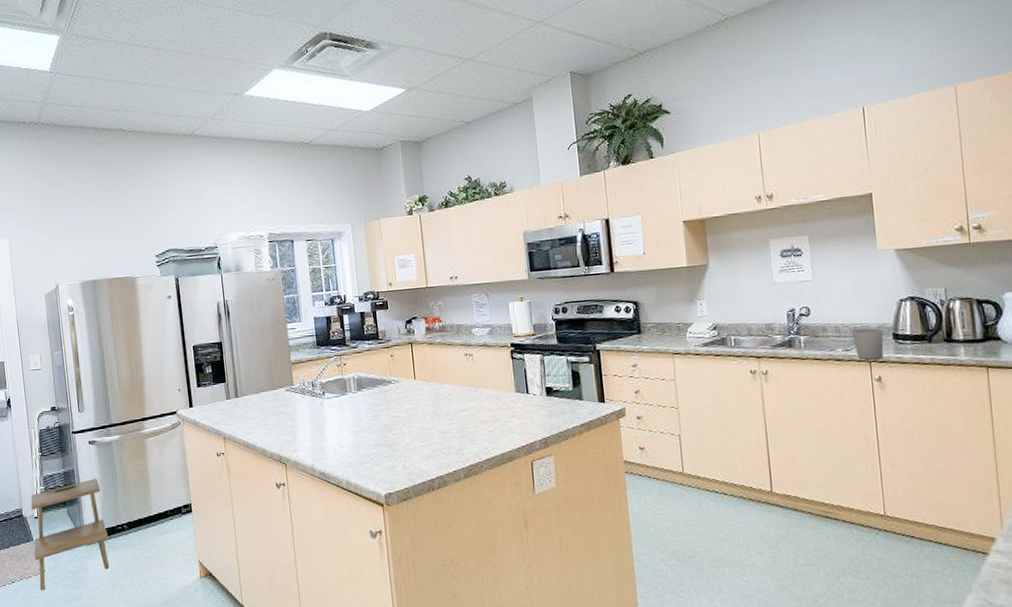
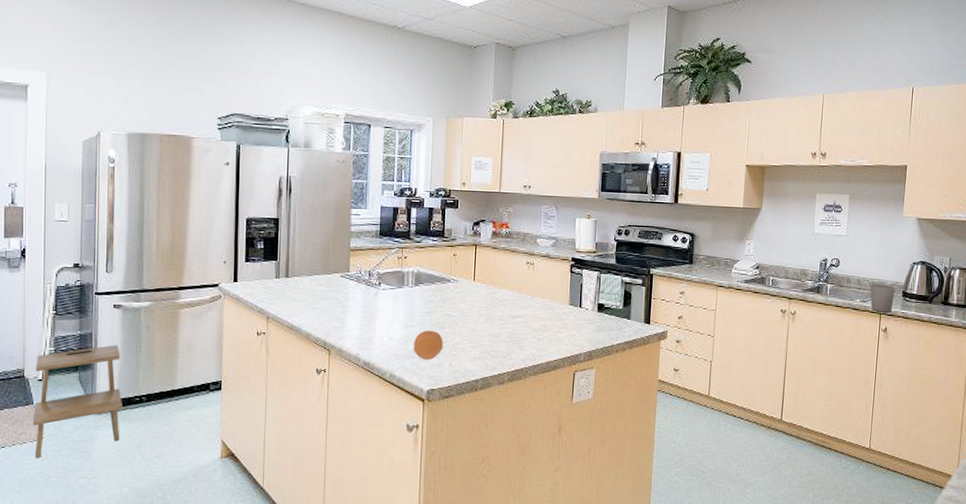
fruit: none [364,433,394,465] -> present [413,330,443,361]

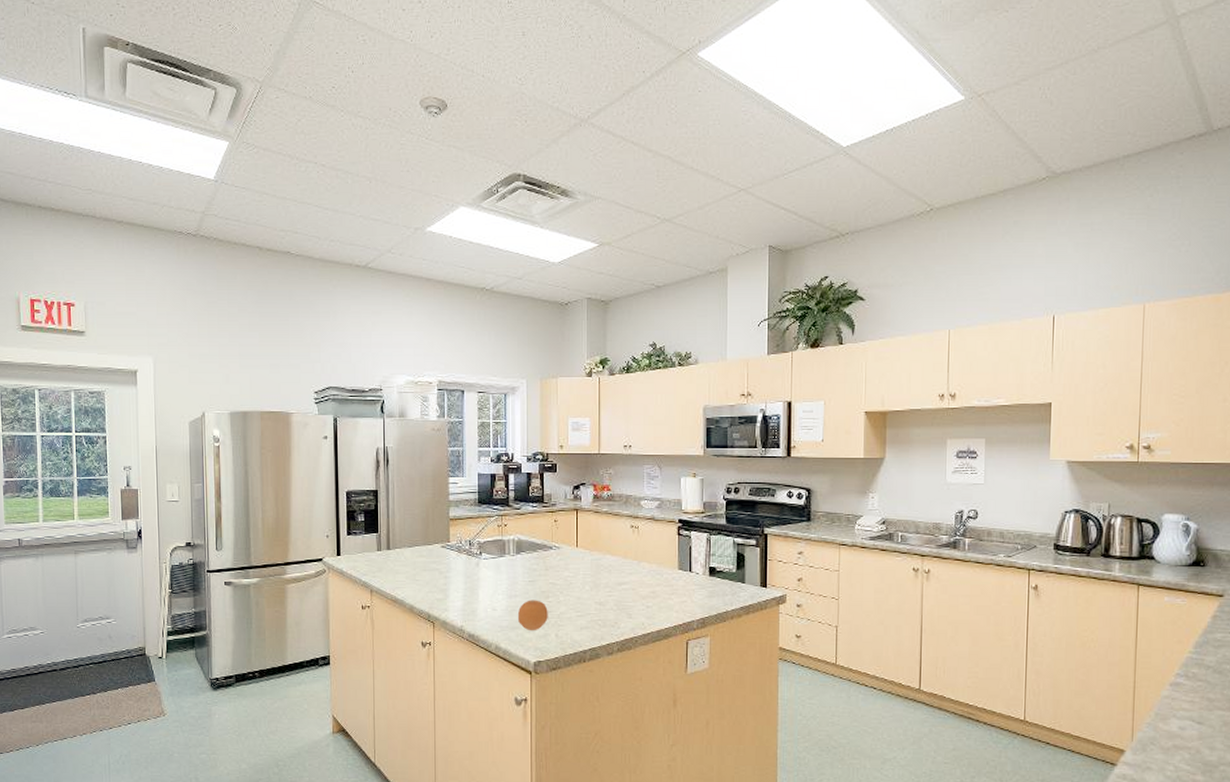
step stool: present [32,345,122,459] -> none [154,622,237,735]
dixie cup: present [869,284,896,313] -> none [1015,536,1046,568]

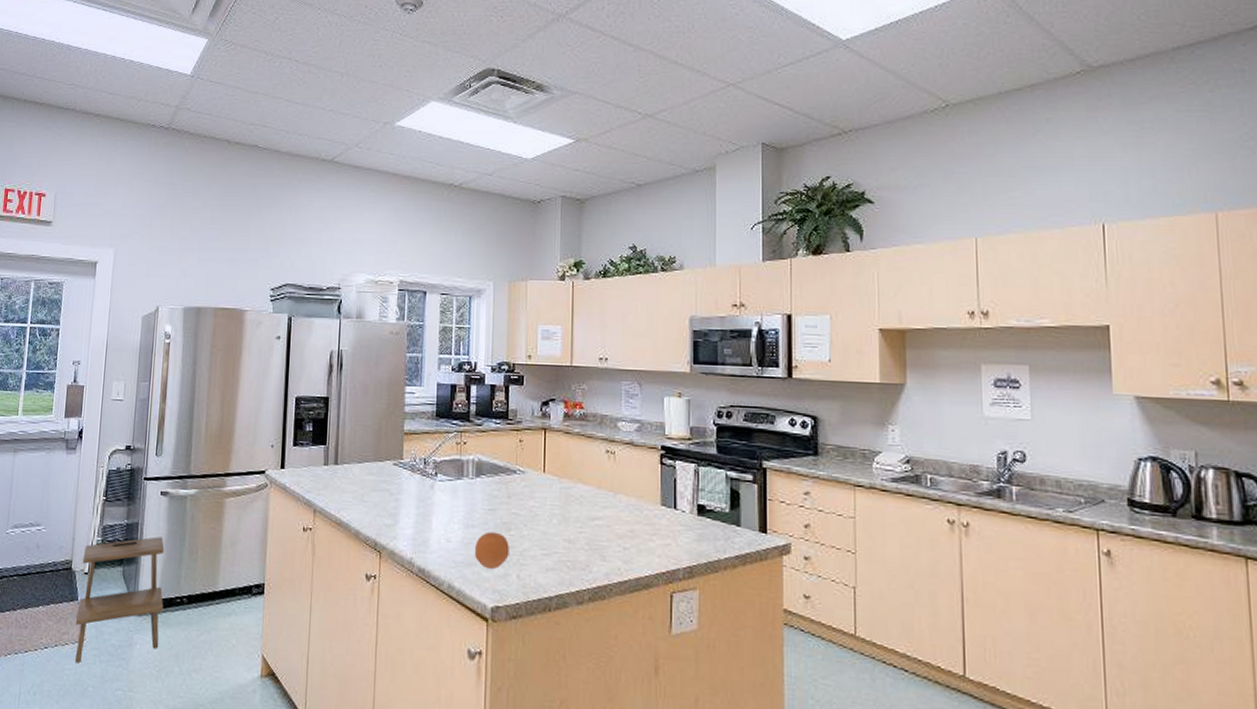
step stool: none [154,622,237,735] -> present [75,537,165,664]

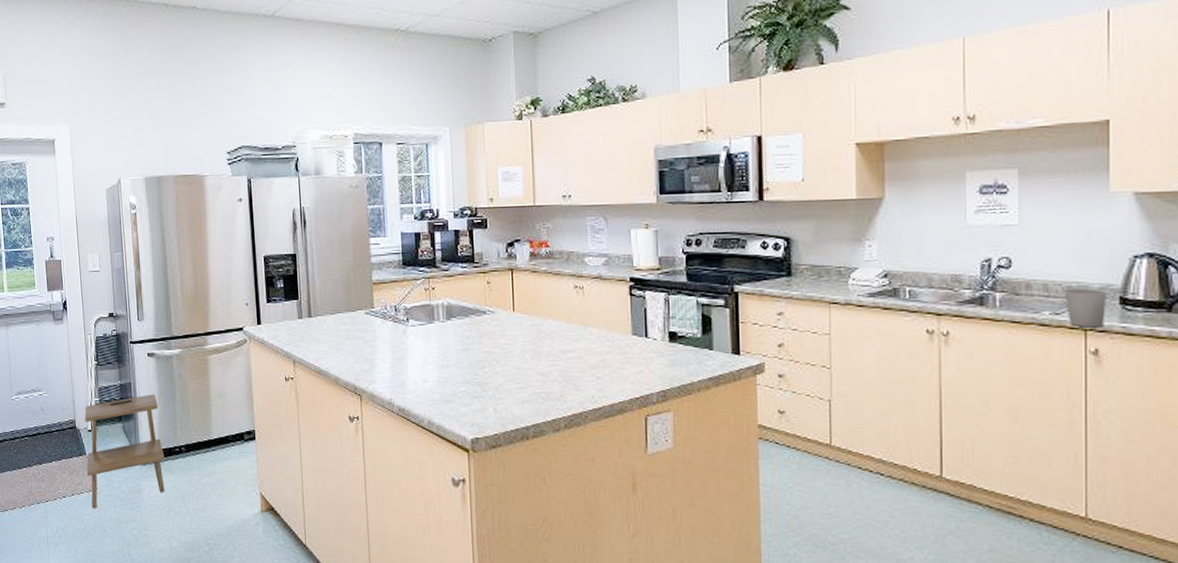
fruit: present [474,531,509,570] -> none [450,370,485,405]
dixie cup: none [1075,487,1117,528] -> present [1064,288,1108,328]

